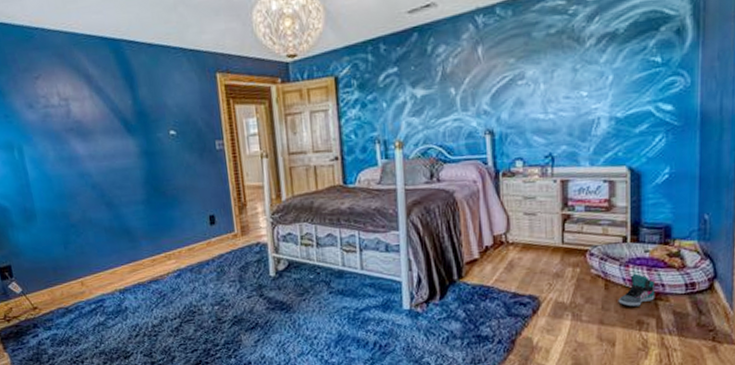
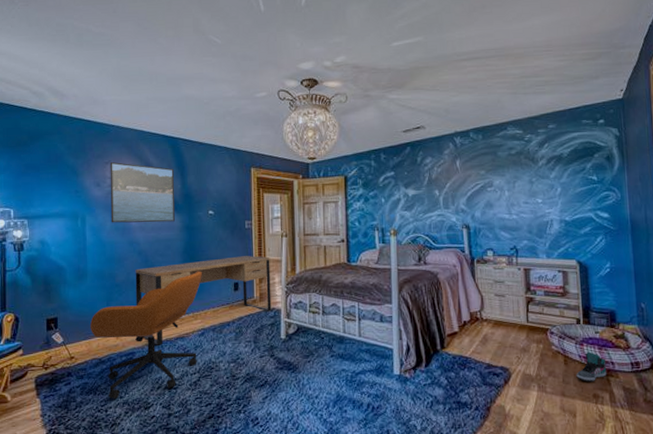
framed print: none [40,76,130,153] -> present [110,162,175,223]
office chair: none [49,204,177,350] -> present [90,271,202,399]
desk: none [91,182,257,291] -> present [135,256,272,345]

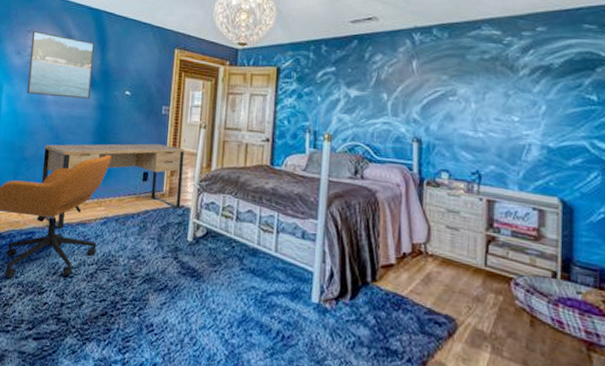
sneaker: present [576,351,607,382] -> none [545,315,589,355]

